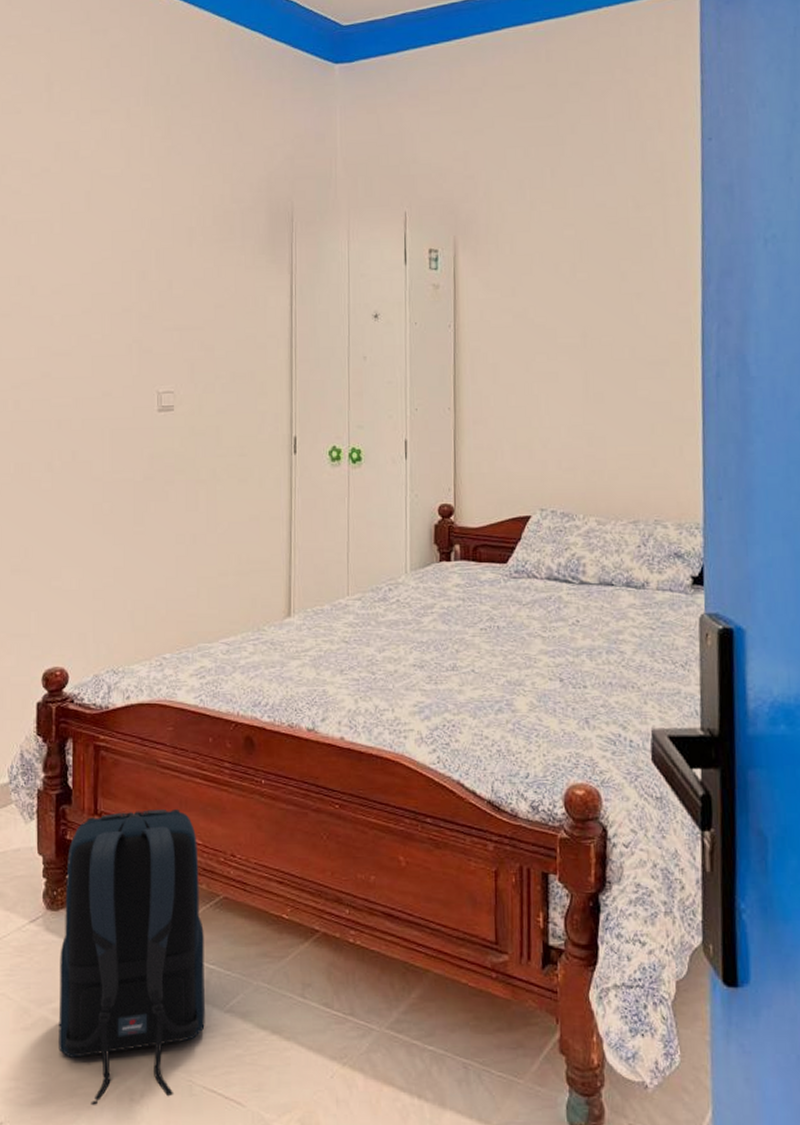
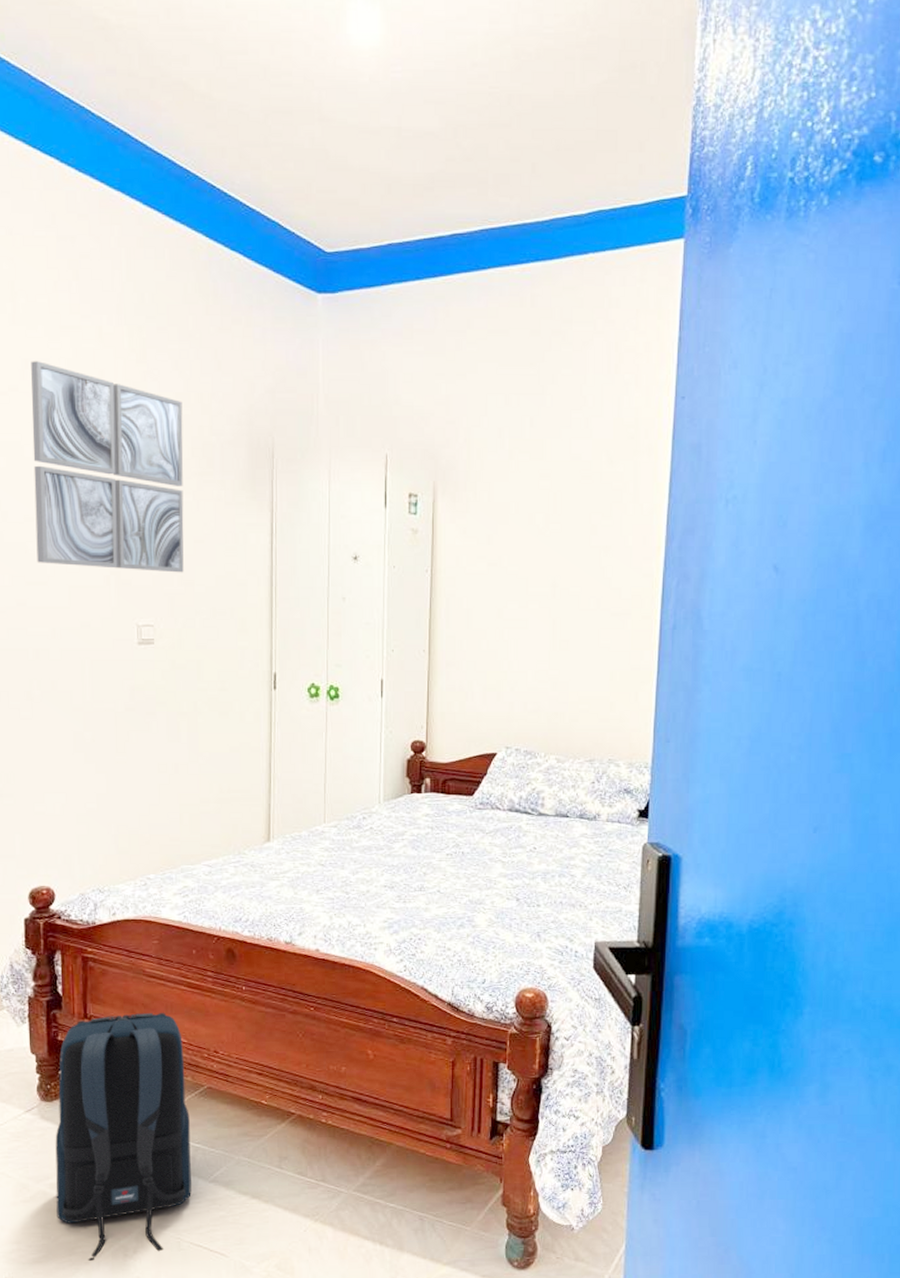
wall art: none [62,143,205,339] -> present [31,361,184,573]

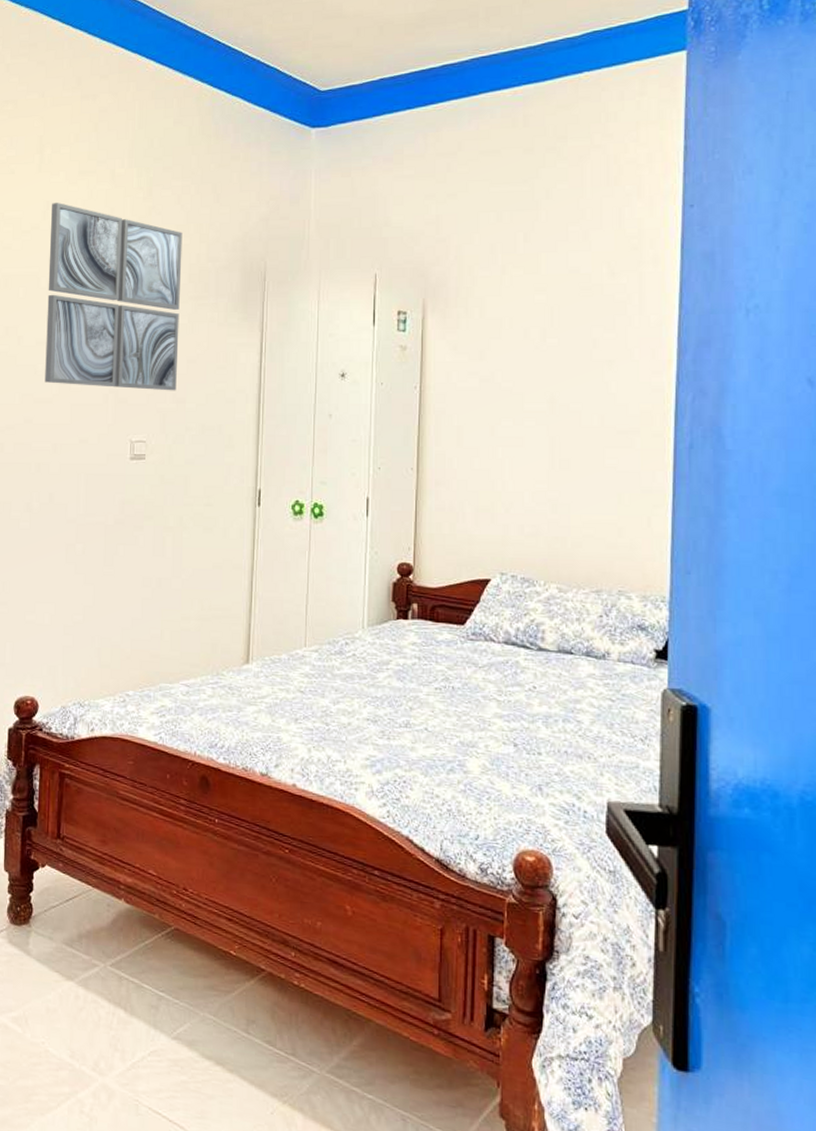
backpack: present [55,1013,192,1261] -> none [16,838,155,1114]

